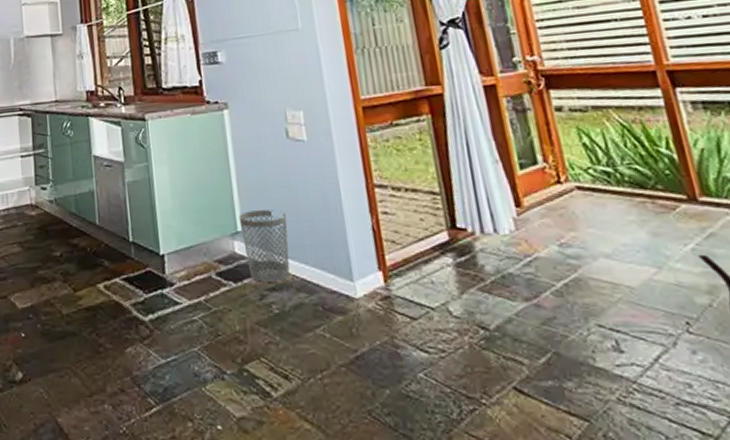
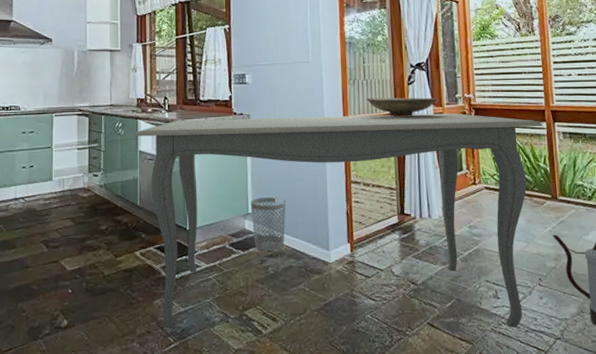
dining table: none [85,83,668,398] -> present [133,113,543,329]
decorative bowl: none [382,64,486,94] -> present [366,97,438,117]

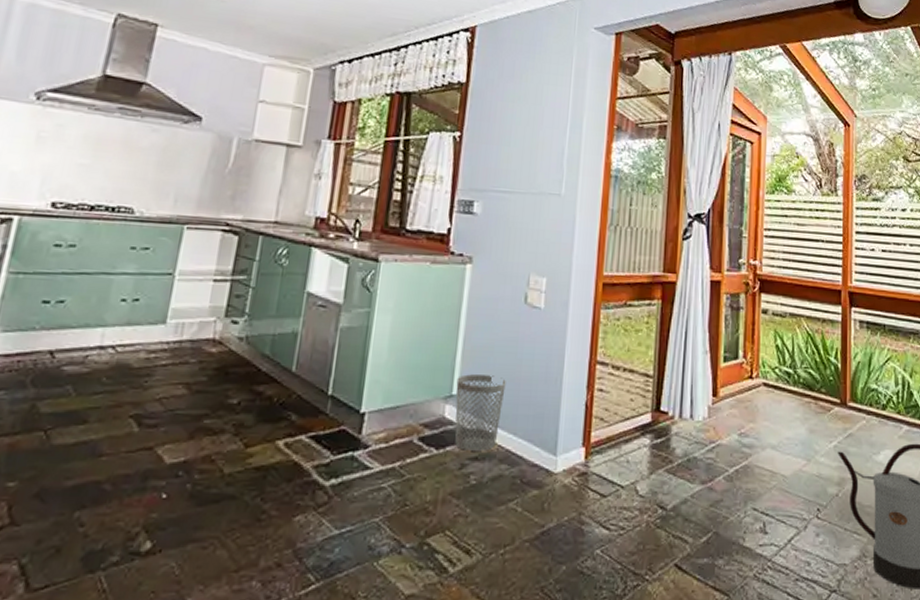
dining table: present [133,113,543,329] -> none [302,254,838,574]
decorative bowl: present [366,97,438,117] -> none [628,251,717,281]

